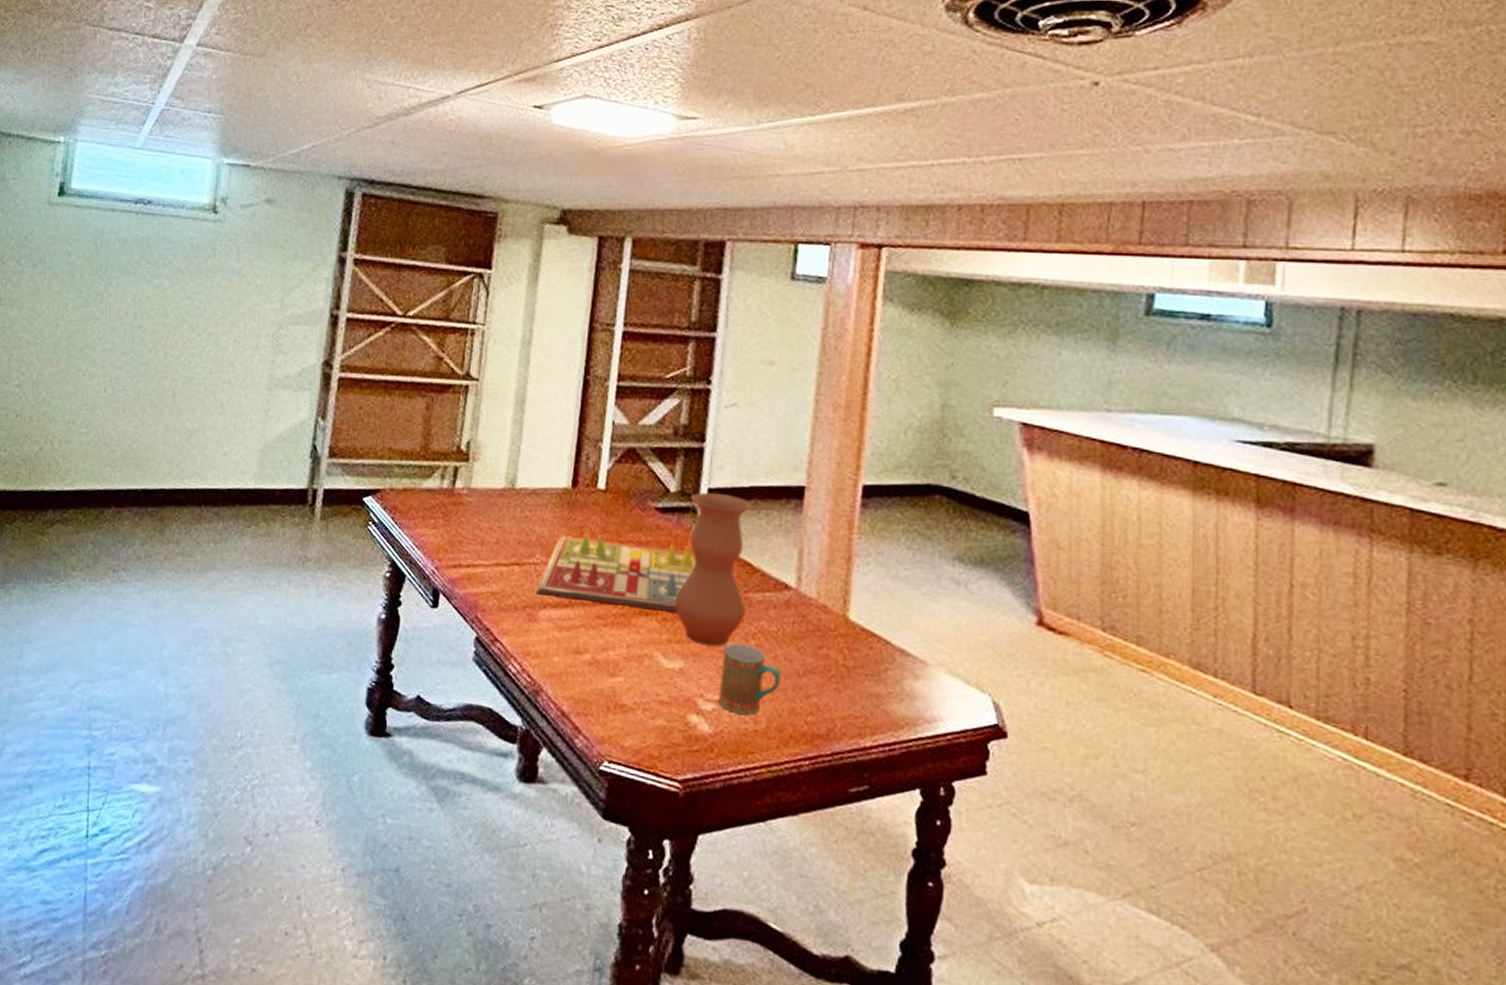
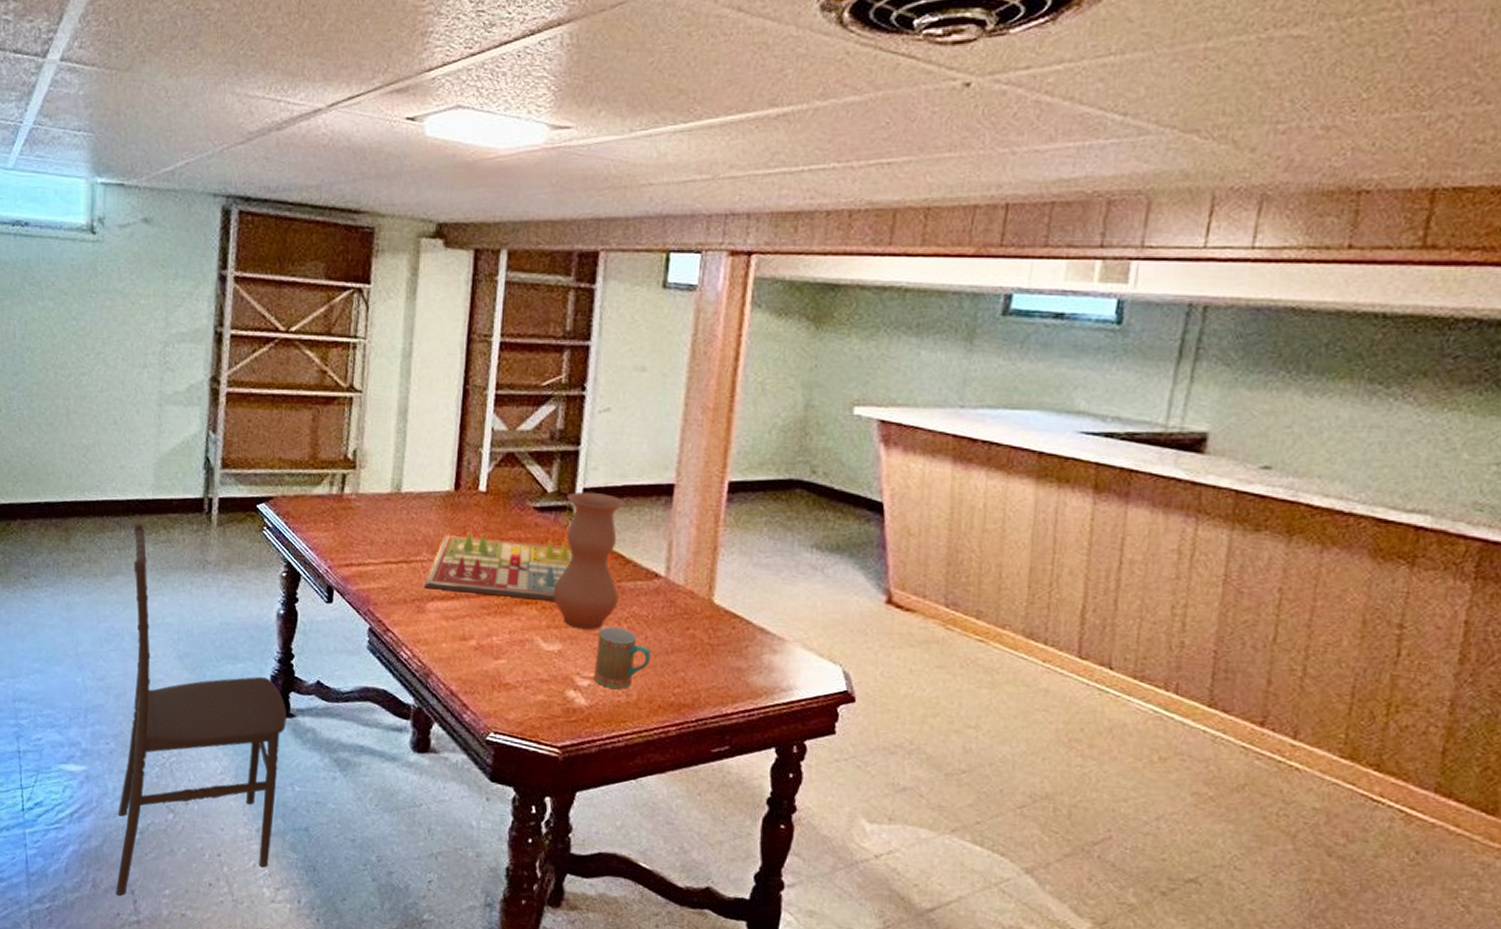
dining chair: none [180,513,382,944] -> present [115,522,286,896]

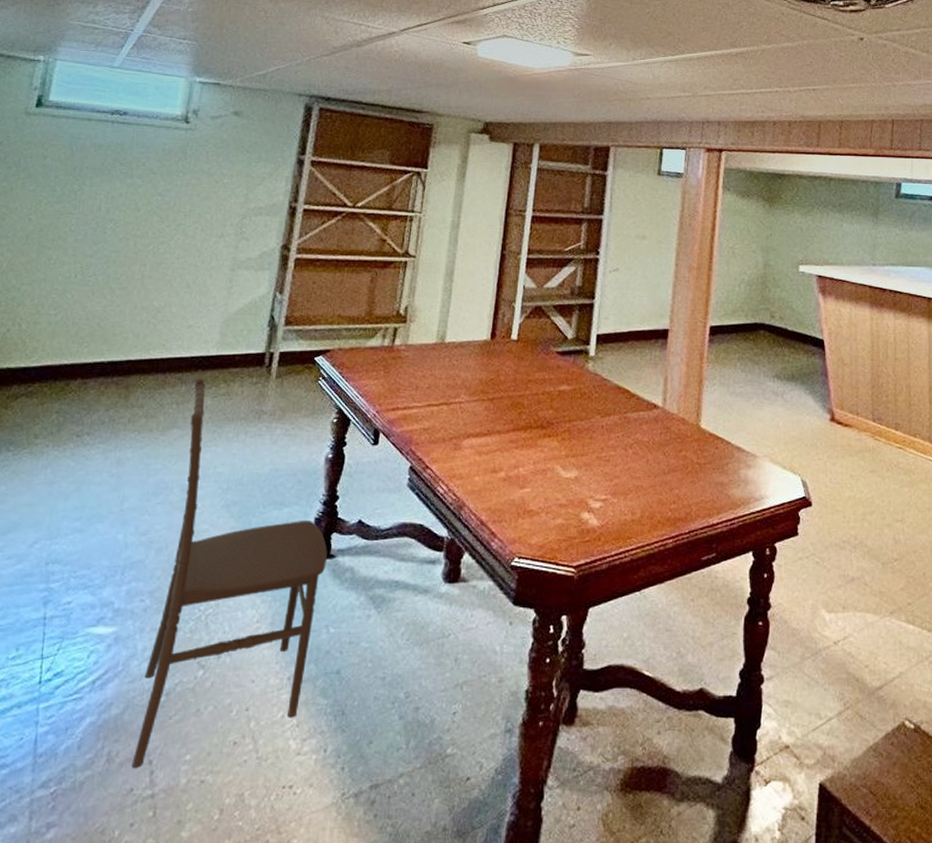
gameboard: present [424,532,573,601] -> none [461,375,588,433]
vase: present [553,491,624,630] -> none [571,337,629,457]
mug: present [594,627,652,689] -> none [605,453,652,508]

